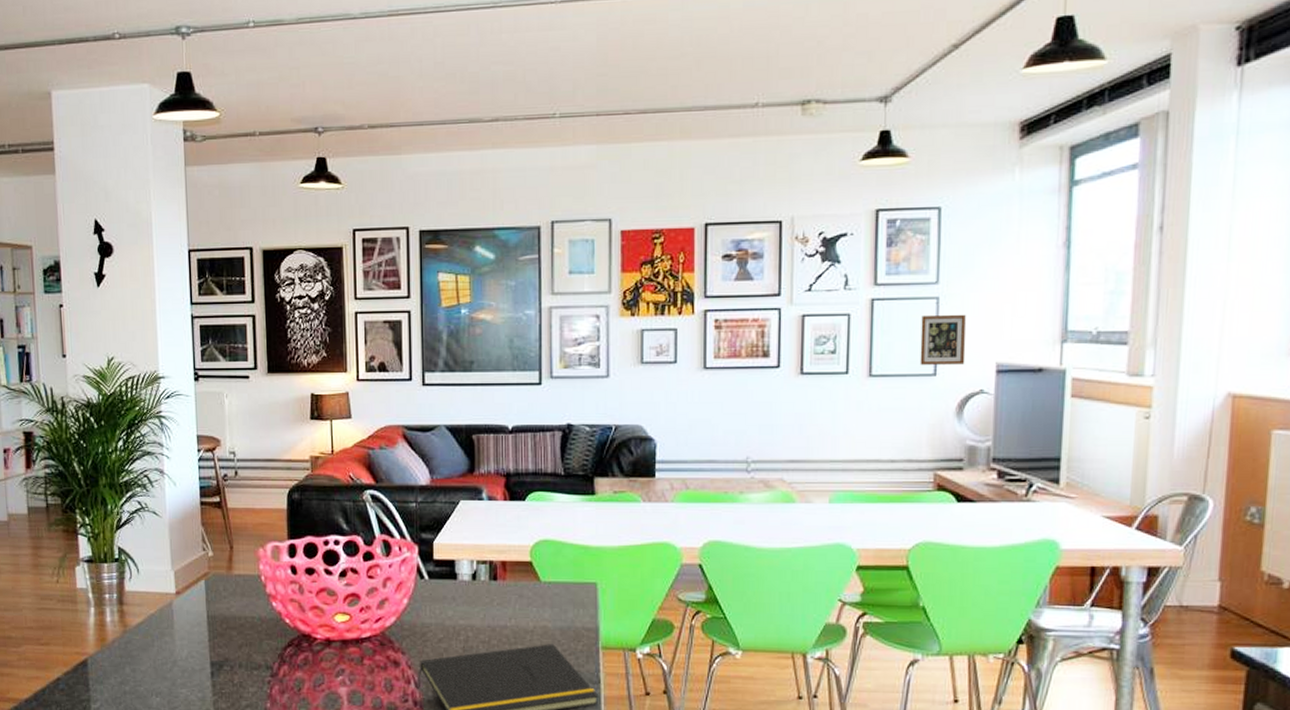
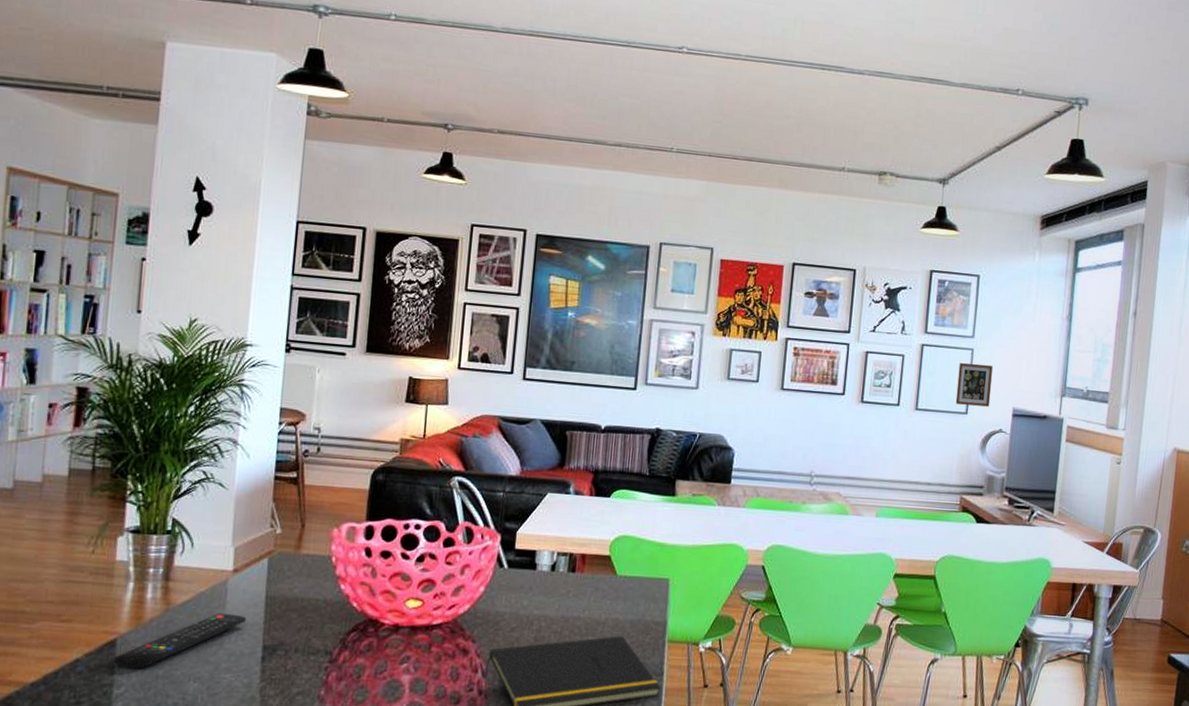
remote control: none [87,633,193,686] -> present [113,613,246,670]

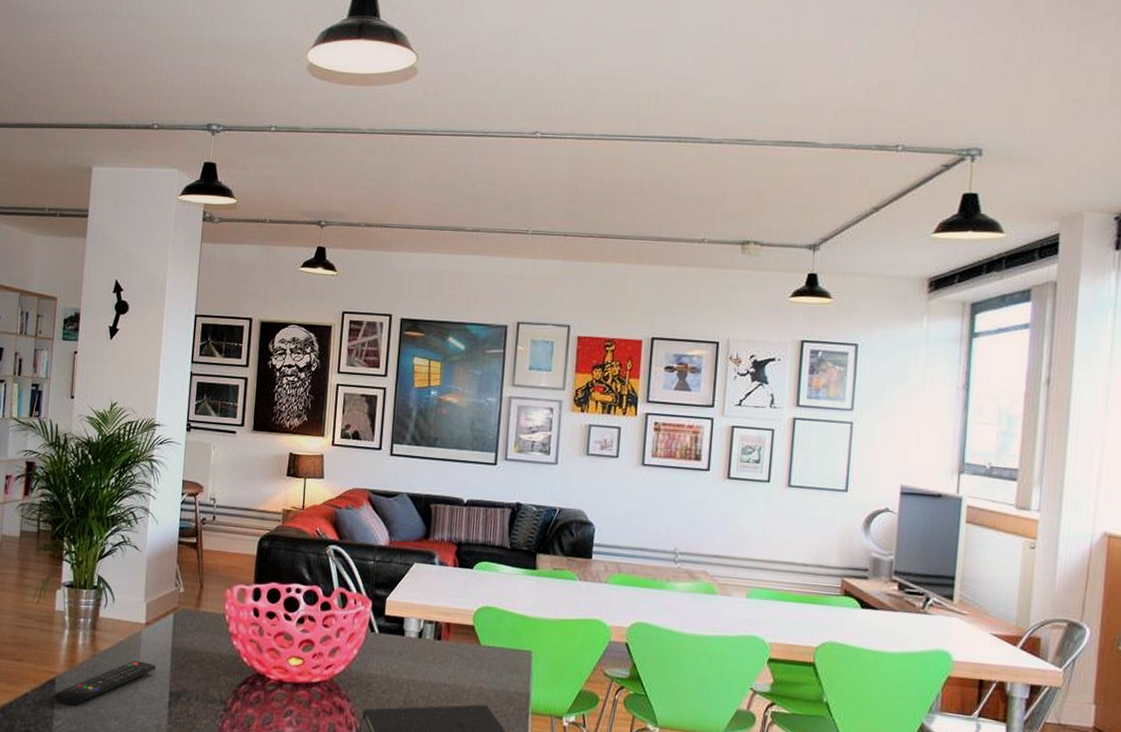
picture frame: present [955,363,993,407] -> none [833,437,876,484]

